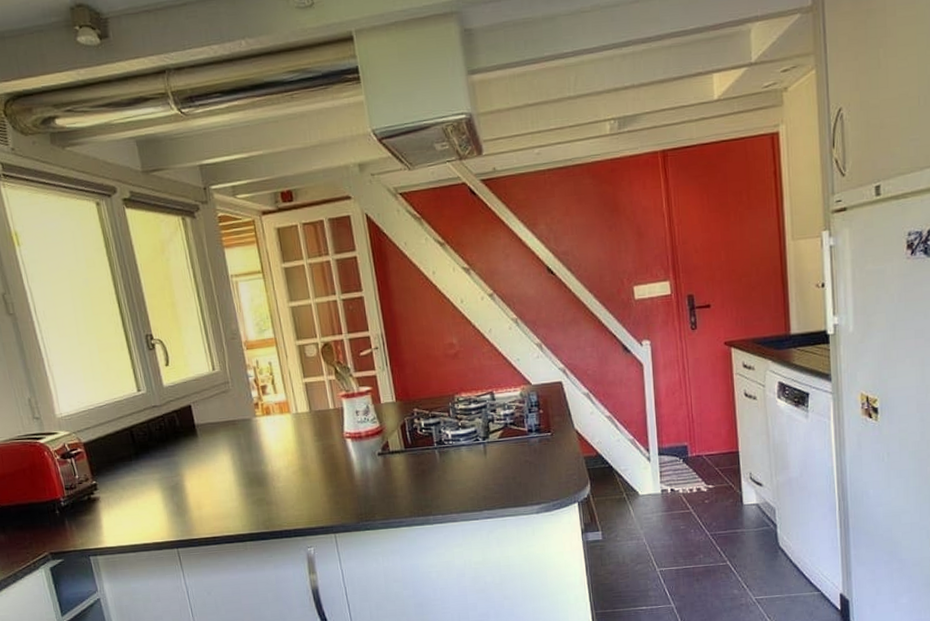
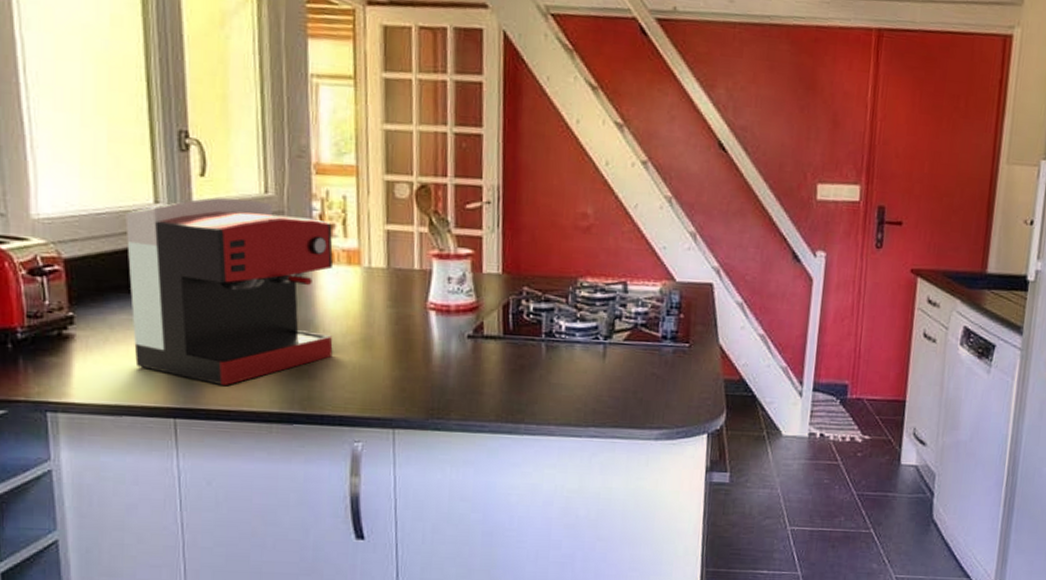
coffee maker: none [119,377,281,520] -> present [125,198,333,386]

